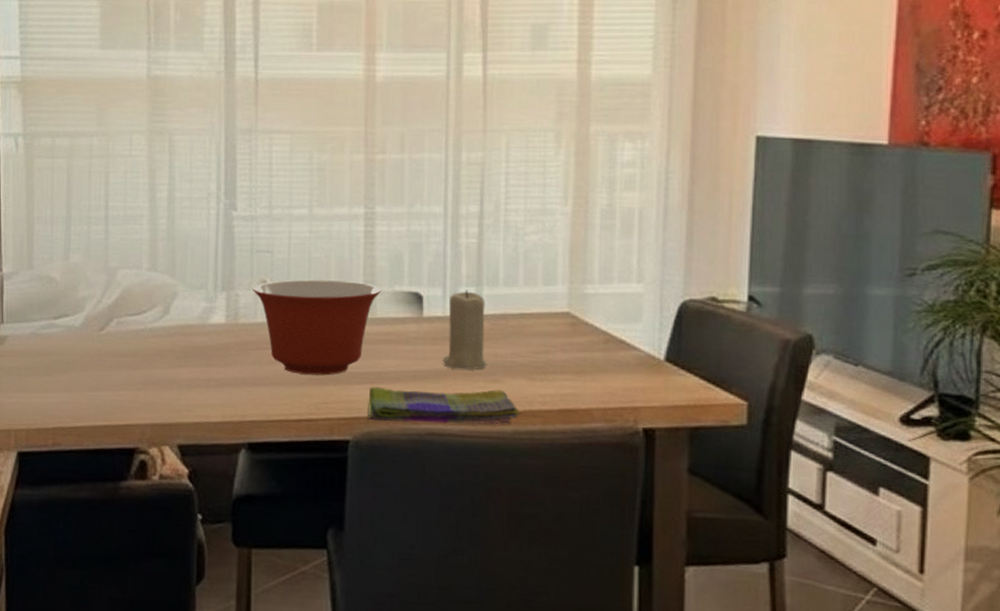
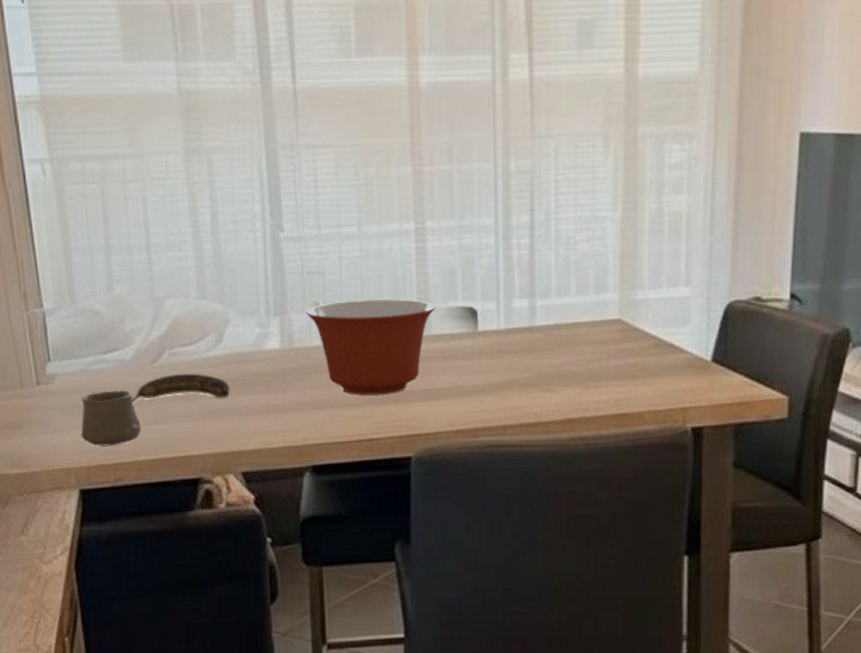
cup: none [25,355,83,410] -> present [81,390,141,446]
banana: none [76,342,173,369] -> present [131,373,230,402]
dish towel: present [368,386,521,425] -> none [428,399,576,437]
candle: present [442,290,487,370] -> none [498,302,543,381]

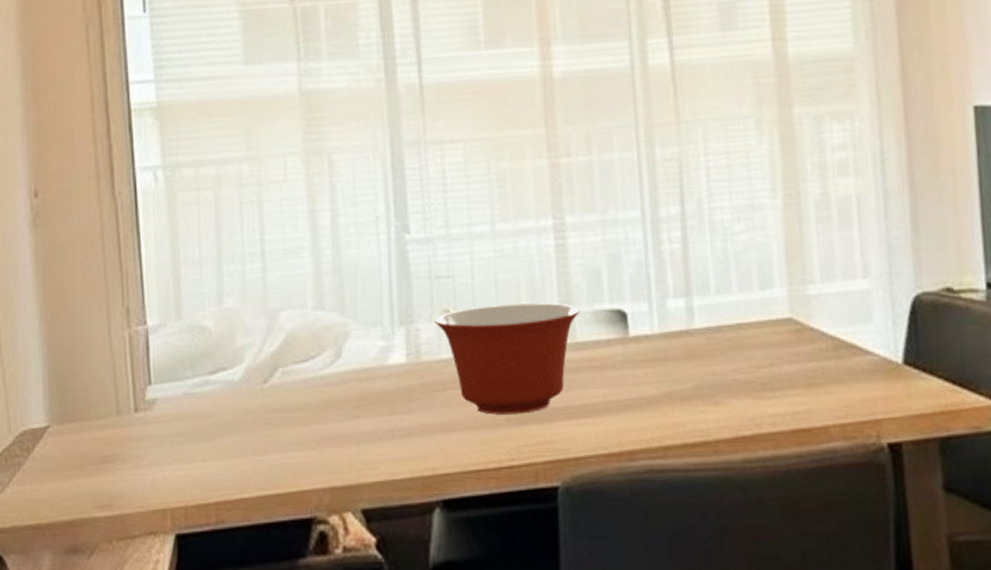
cup: present [81,390,141,446] -> none [180,415,248,482]
banana: present [131,373,230,402] -> none [238,393,350,429]

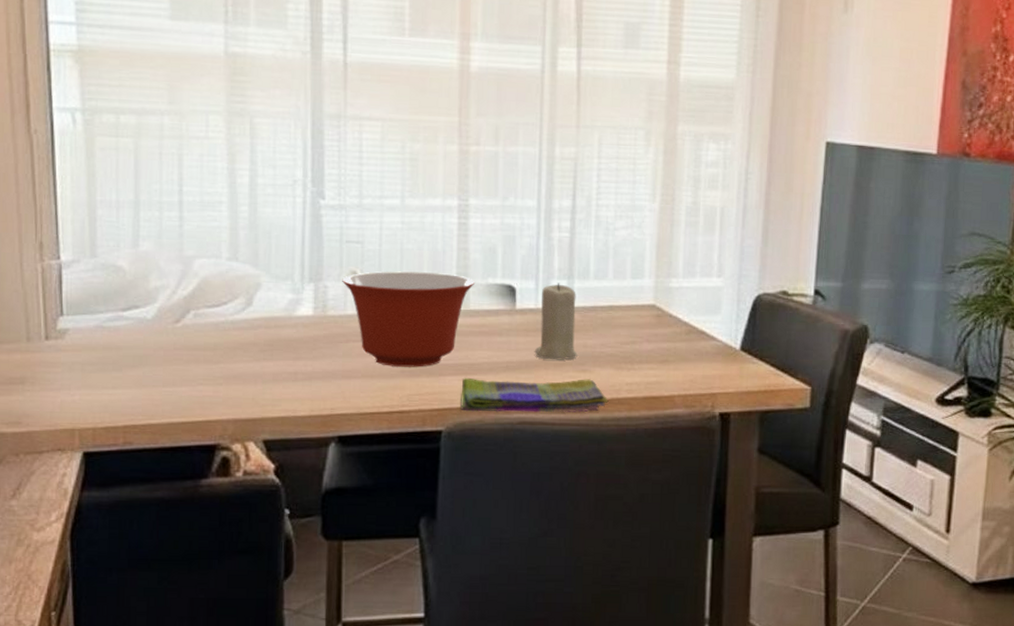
dish towel: none [576,413,750,462] -> present [460,377,609,413]
candle: none [655,302,707,394] -> present [534,282,578,360]

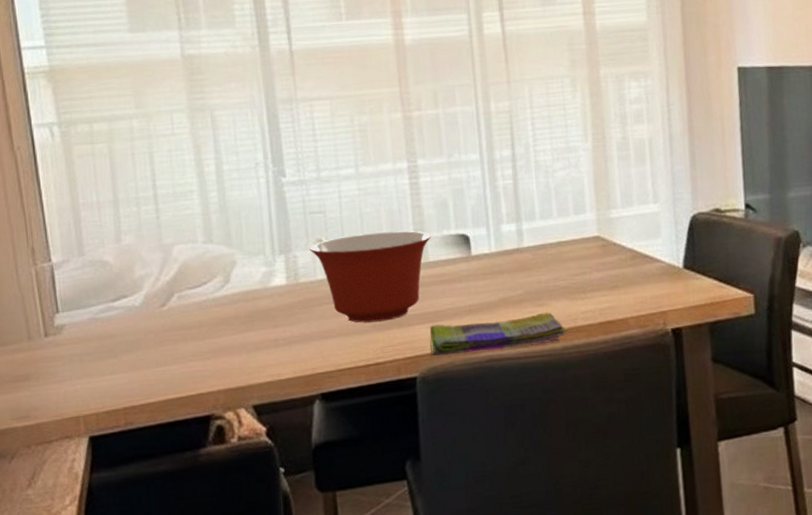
candle: present [534,282,578,360] -> none [493,226,534,299]

